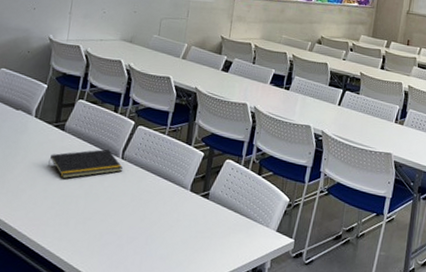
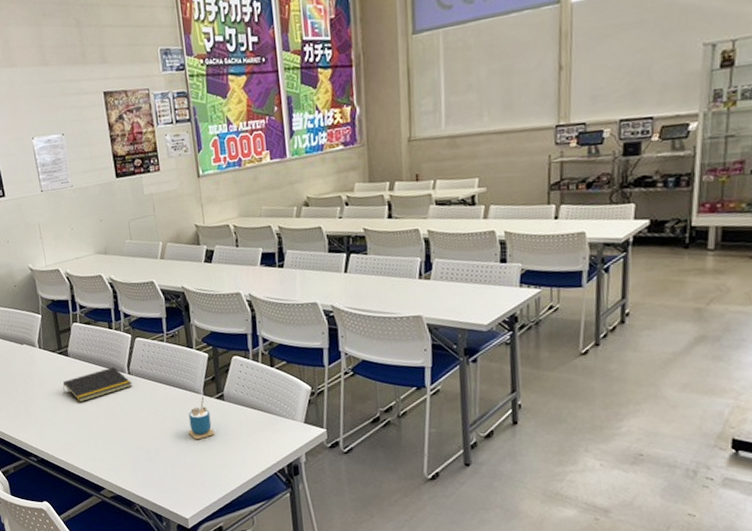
cup: none [166,192,192,234] -> present [188,396,215,440]

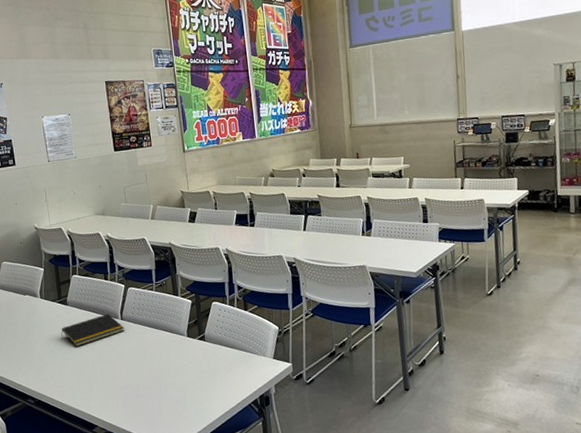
cup: present [188,396,215,440] -> none [173,337,197,377]

